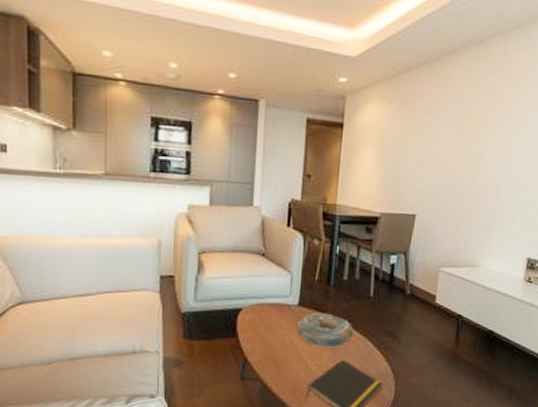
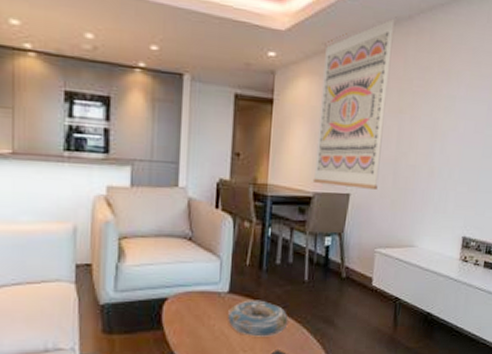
wall art: none [379,41,467,212] -> present [312,16,397,191]

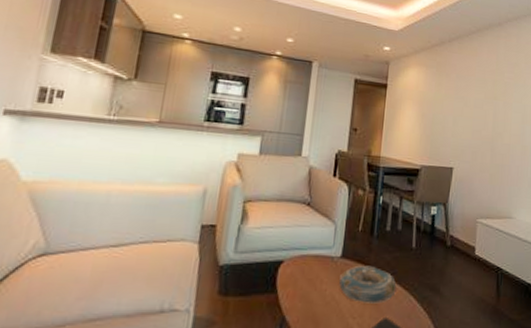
wall art: present [312,16,397,191] -> none [420,23,489,166]

